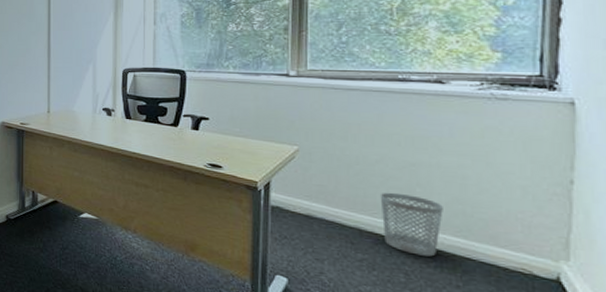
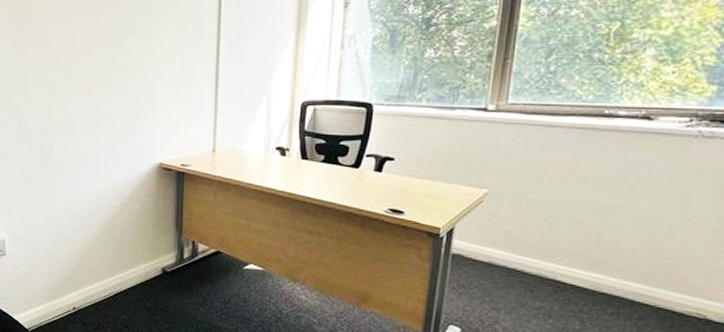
wastebasket: present [380,192,443,257] -> none [565,237,630,303]

